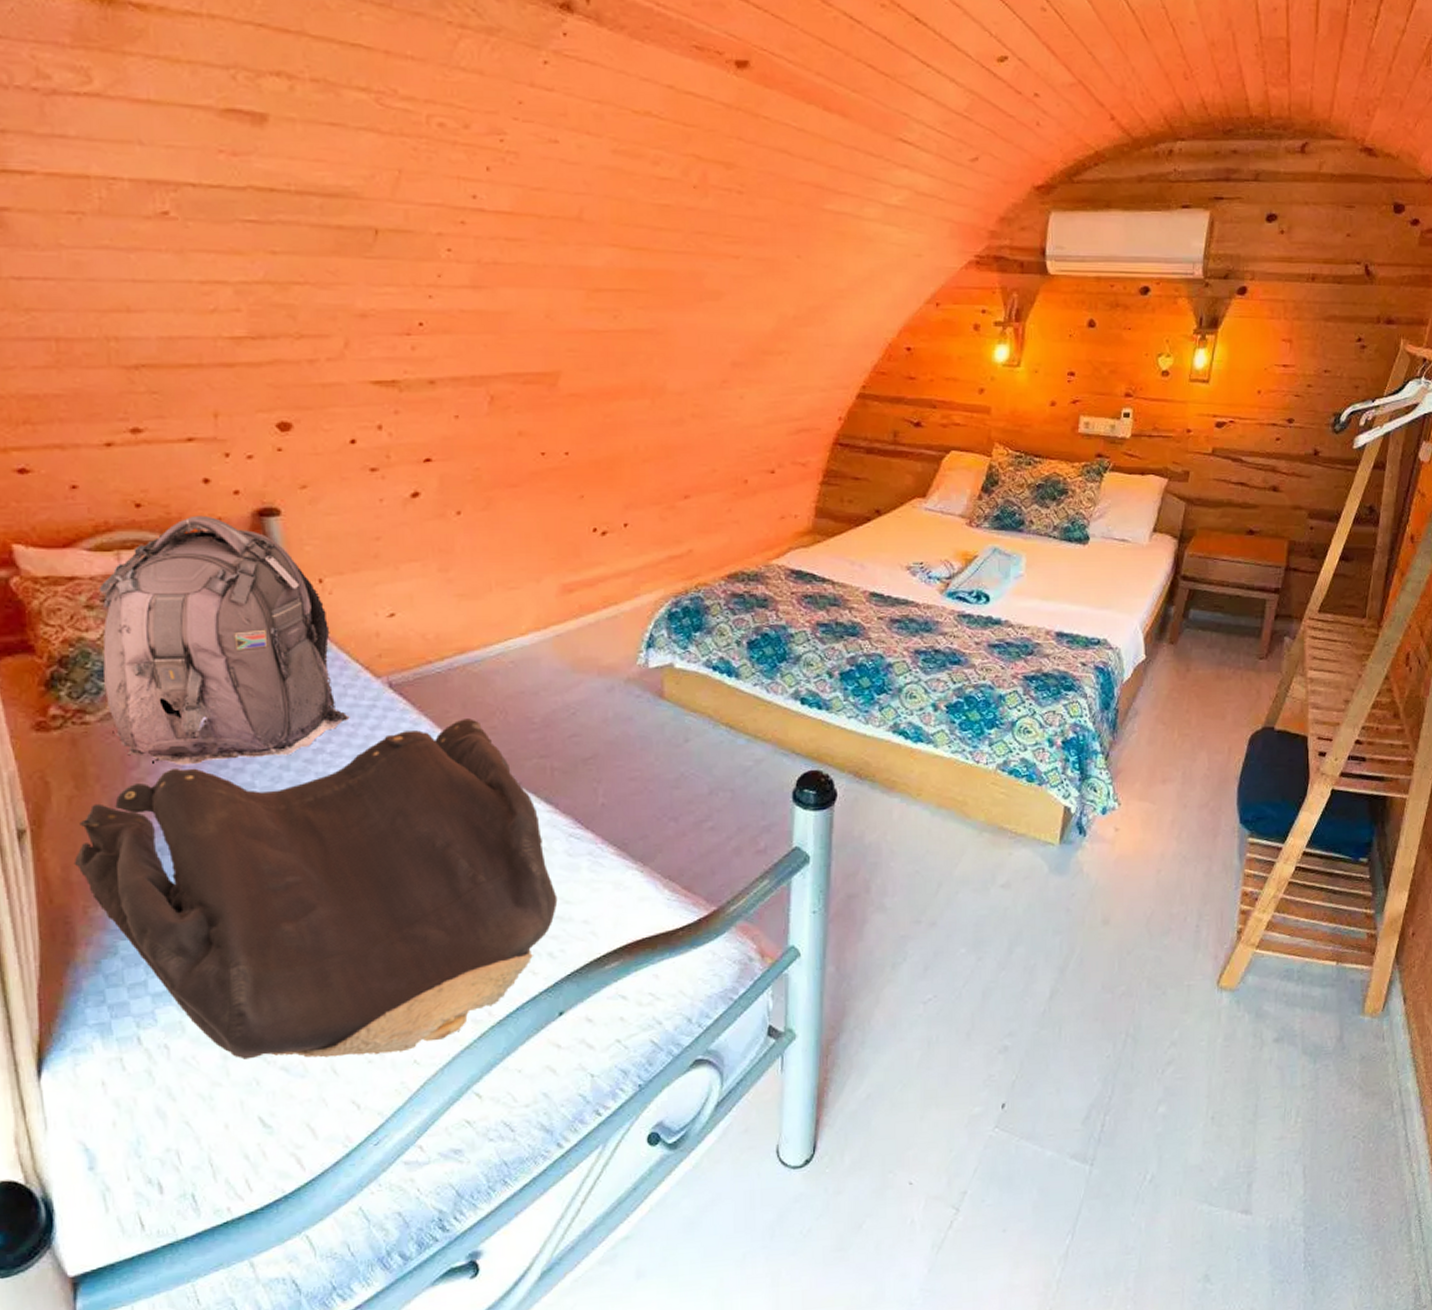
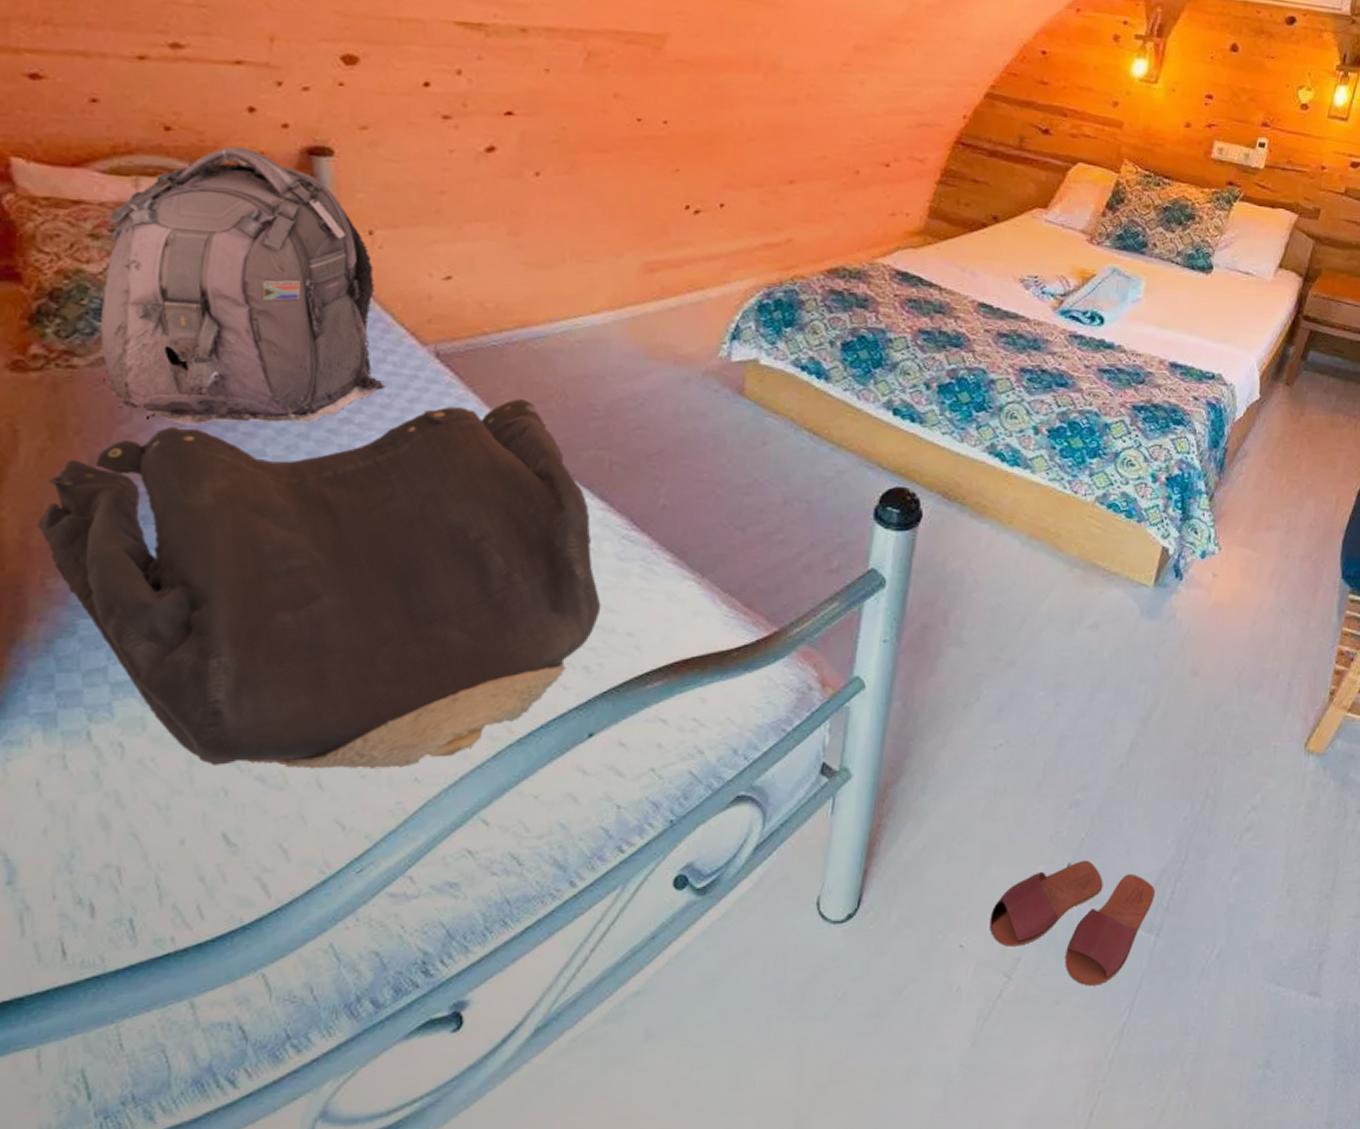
slippers: none [935,1100,1087,1214] -> present [989,860,1156,986]

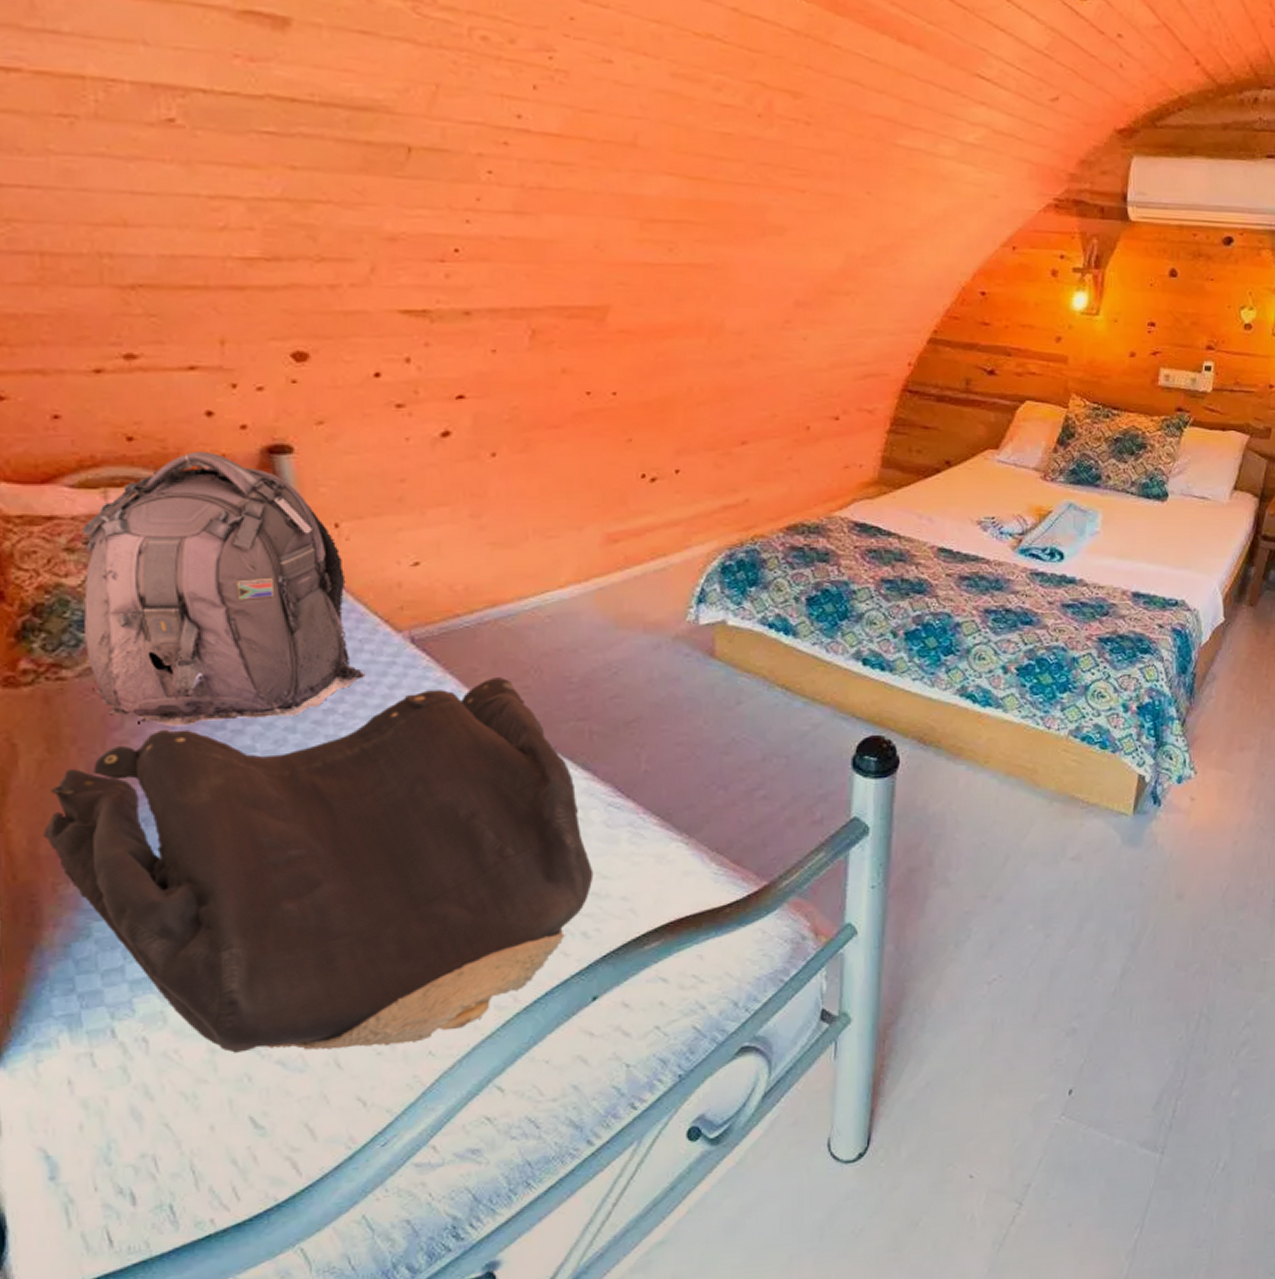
slippers: present [989,860,1156,986] -> none [997,1085,1158,1207]

